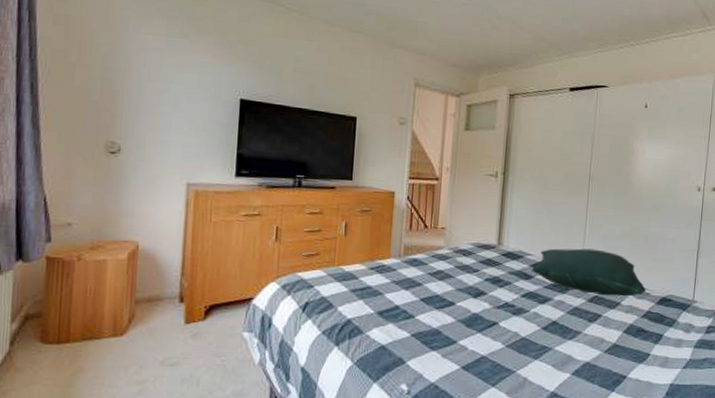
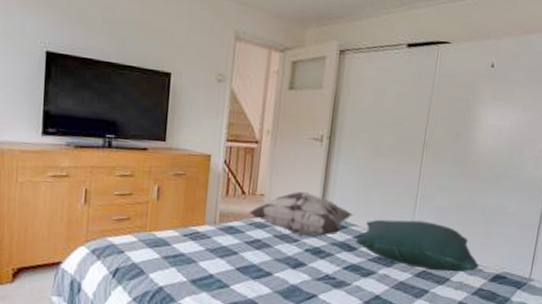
decorative pillow: none [430,224,529,267] -> present [248,192,354,237]

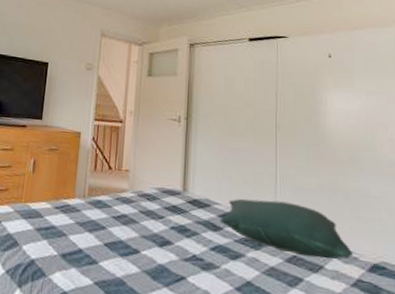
decorative pillow: present [248,192,354,237] -> none [114,168,216,214]

